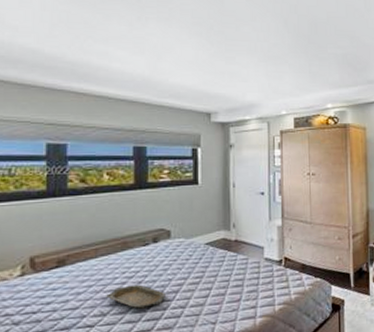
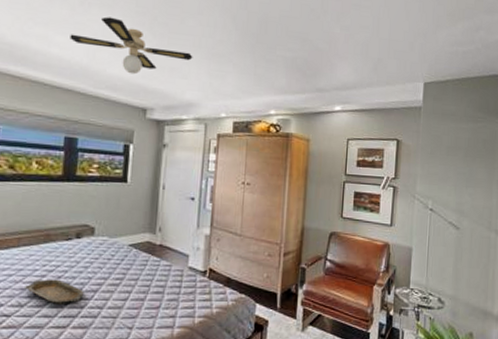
ceiling fan: none [130,29,251,82] -> present [70,16,193,75]

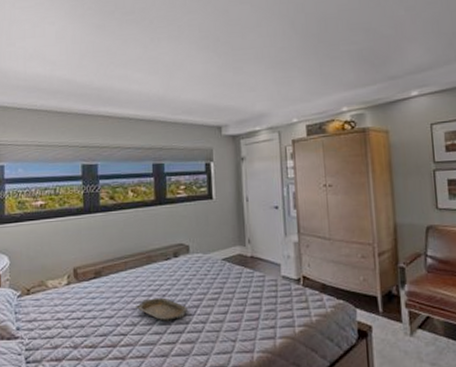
ceiling fan: present [70,16,193,75] -> none [146,46,258,96]

